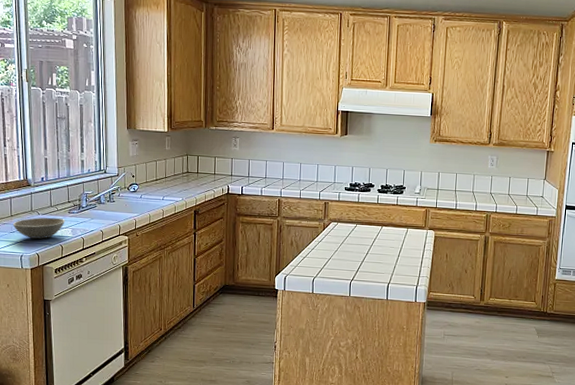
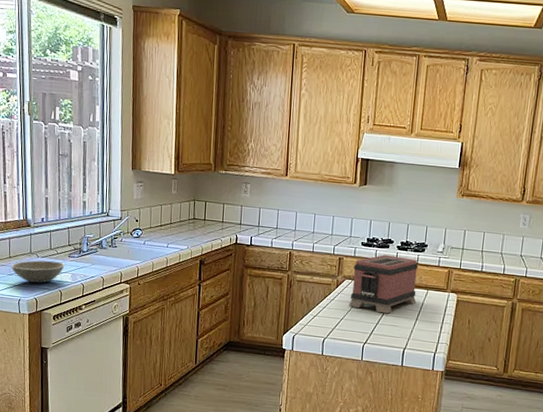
toaster: none [335,198,398,252] -> present [348,254,418,314]

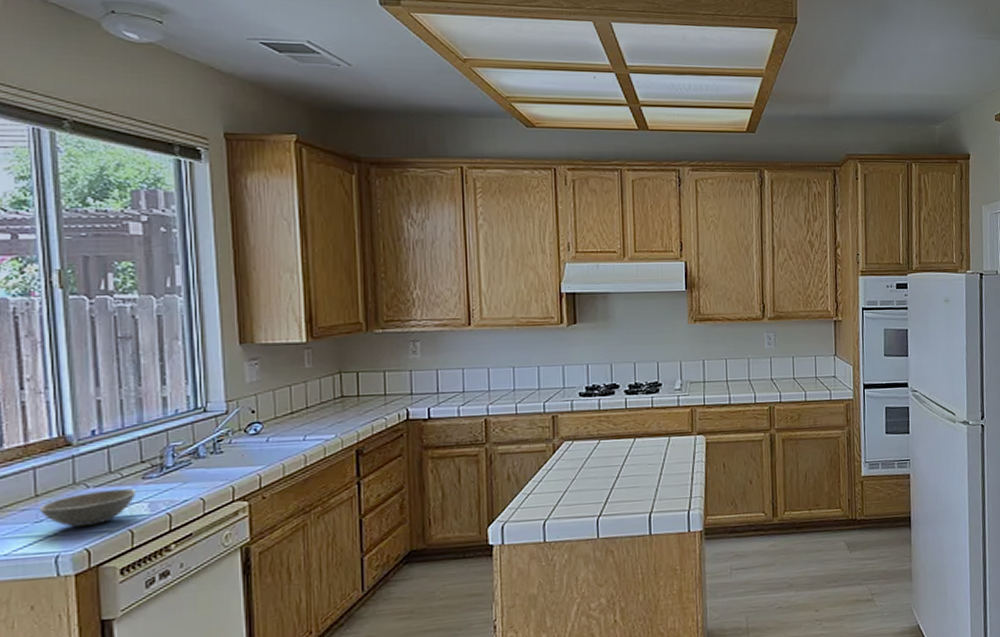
toaster: present [348,254,418,314] -> none [571,402,658,475]

